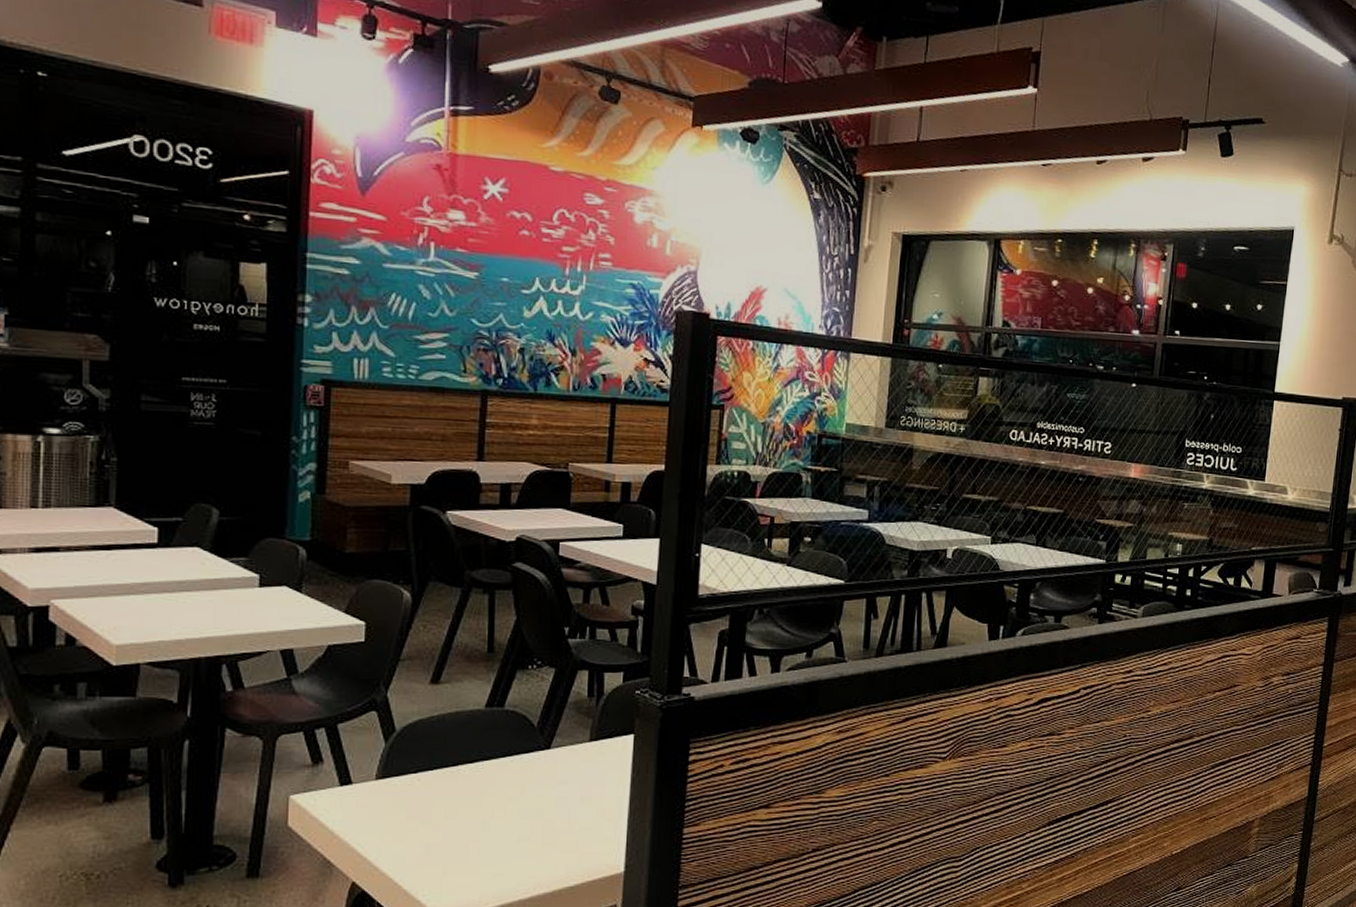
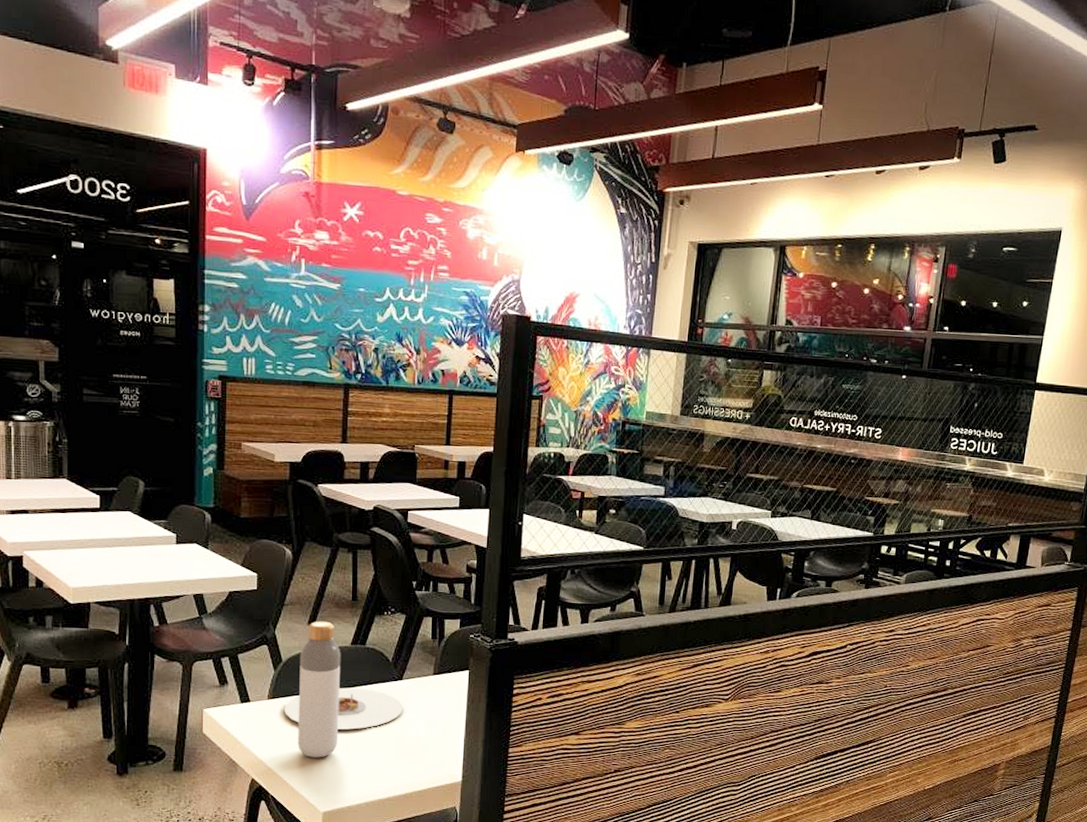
plate: none [396,761,551,814] -> present [283,687,403,730]
bottle: none [414,679,473,852] -> present [298,621,341,758]

